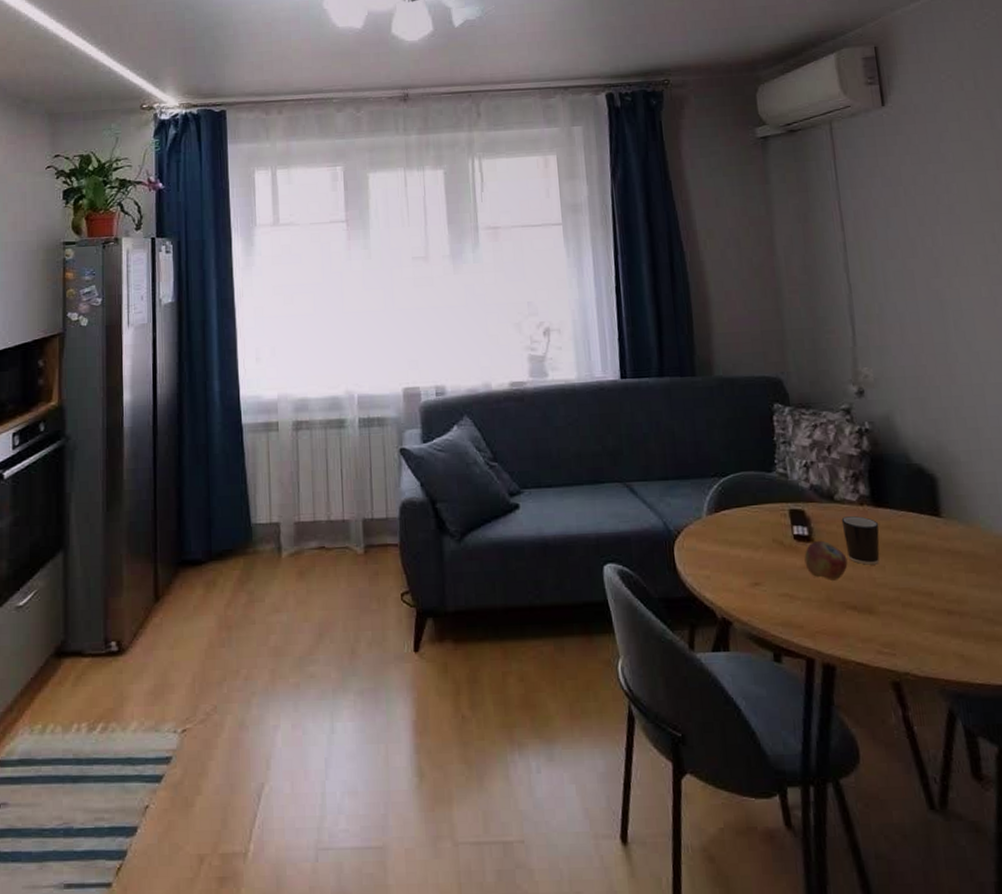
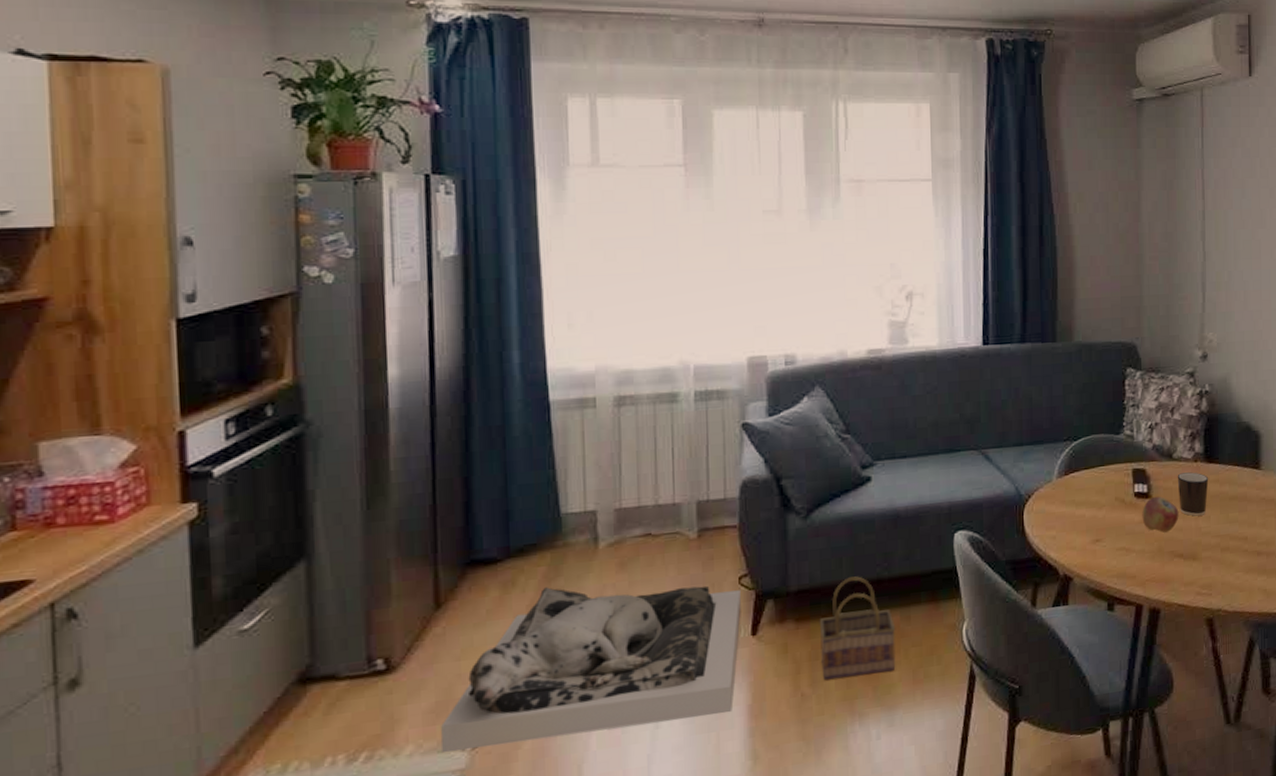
dog bed: none [158,589,404,733] -> present [441,585,741,752]
basket: none [475,602,552,705] -> present [819,576,896,681]

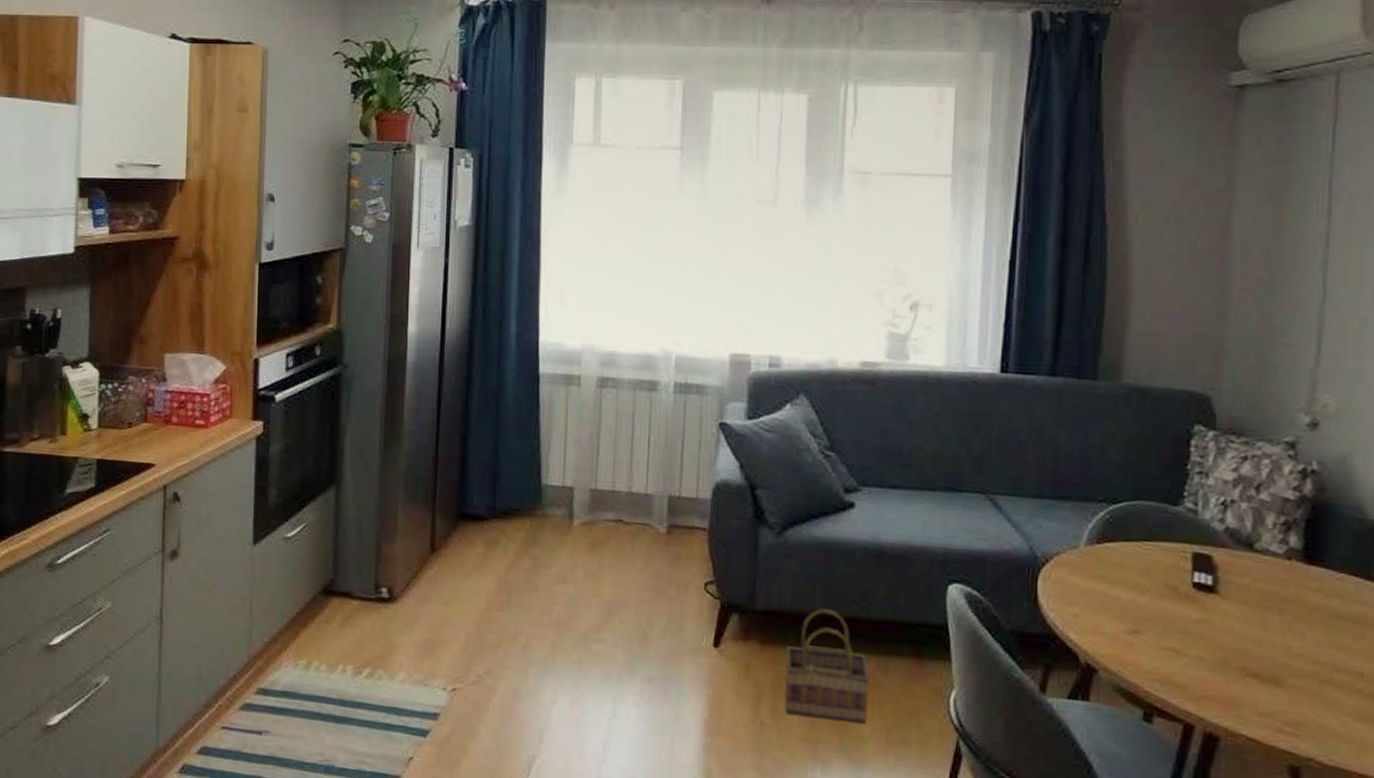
dog bed: present [441,585,741,752] -> none [428,553,705,720]
fruit: present [1142,496,1179,533] -> none [1202,592,1258,642]
mug: present [1177,472,1209,517] -> none [1258,570,1308,631]

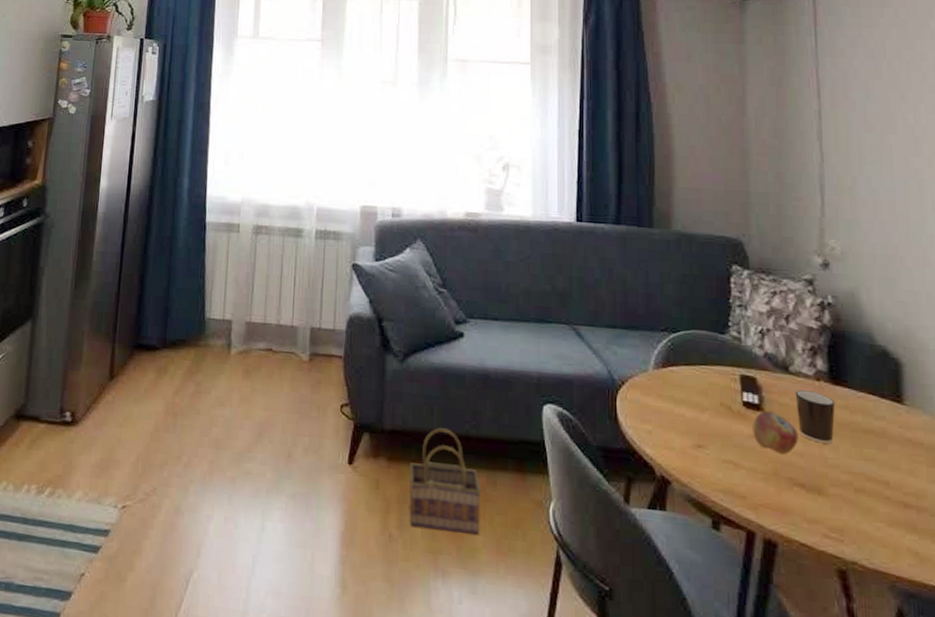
fruit: none [1202,592,1258,642] -> present [752,410,799,455]
mug: none [1258,570,1308,631] -> present [795,390,836,444]

